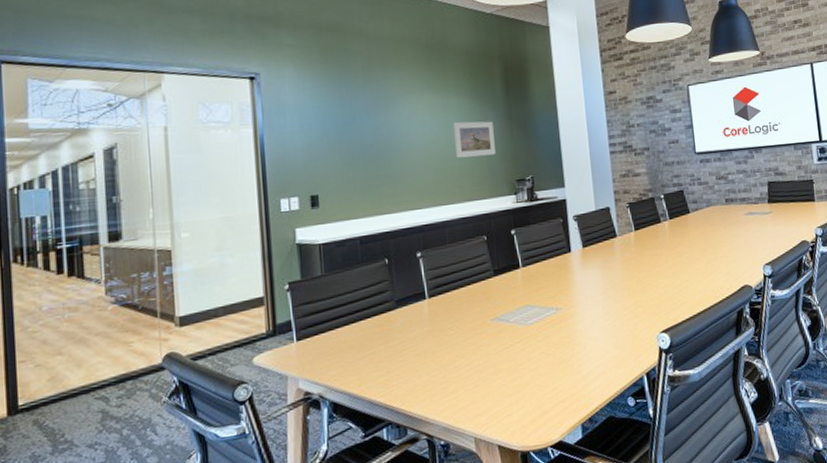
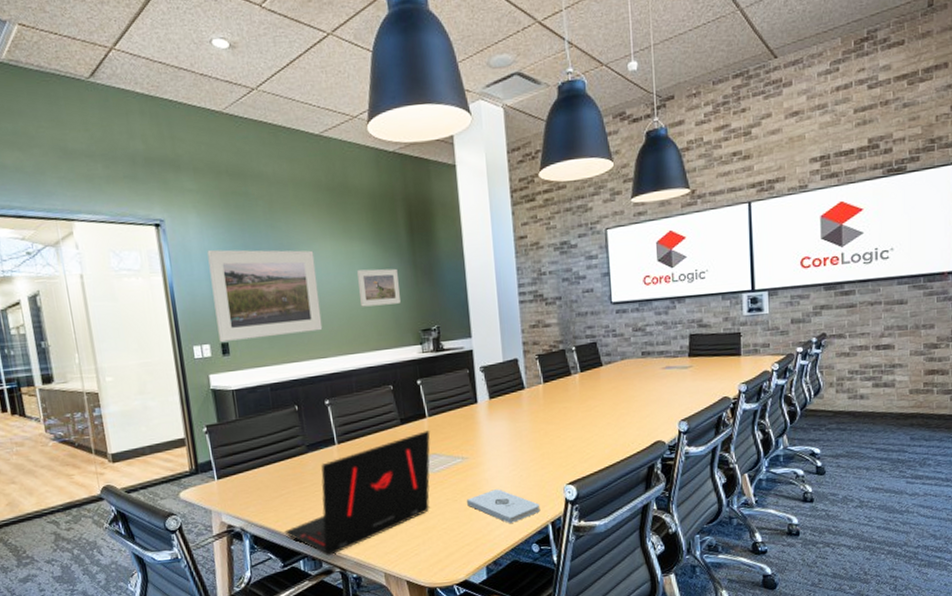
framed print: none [302,102,417,194] -> present [207,249,323,342]
laptop: none [367,281,524,422] -> present [284,430,430,556]
notepad: none [561,340,635,377] -> present [467,489,541,524]

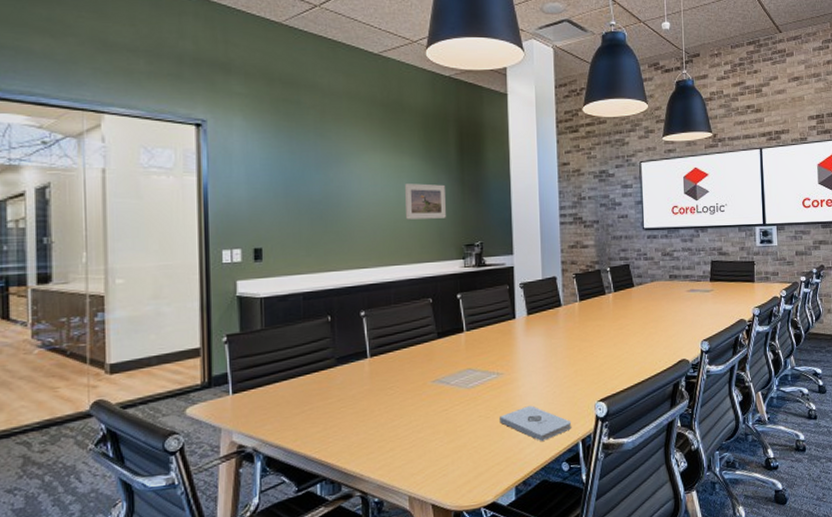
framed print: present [207,249,323,342] -> none [250,153,365,247]
laptop: present [284,430,430,556] -> none [302,345,467,478]

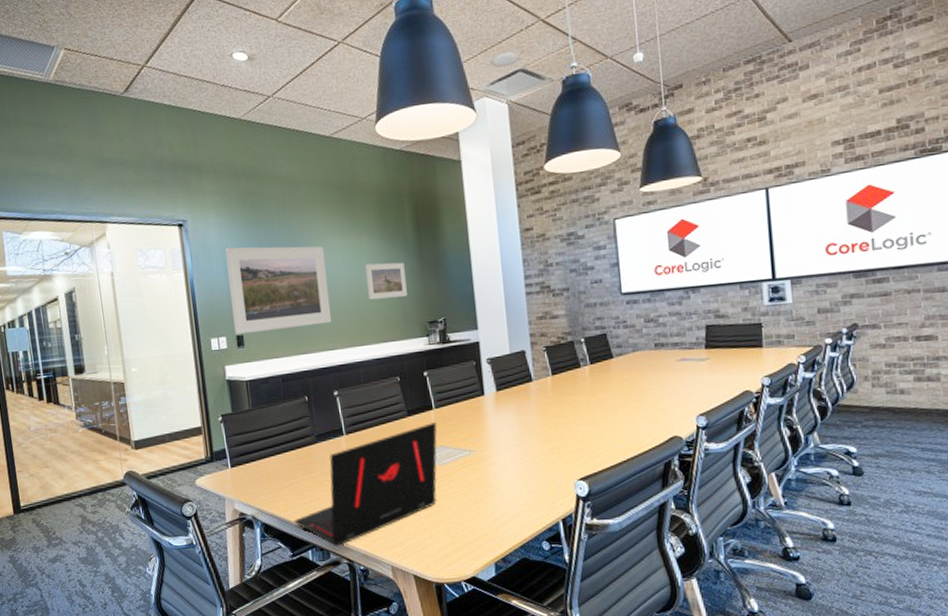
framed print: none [250,153,365,247] -> present [225,246,332,334]
laptop: none [302,345,467,478] -> present [294,422,437,546]
notepad: present [500,406,572,442] -> none [474,483,551,520]

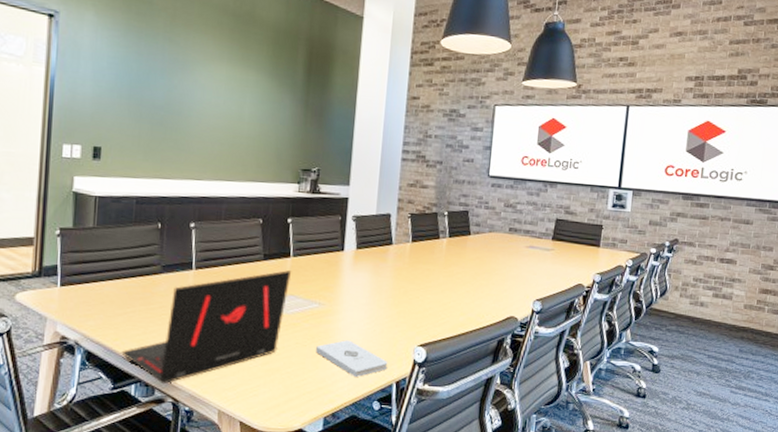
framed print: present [225,246,332,334] -> none [92,50,208,152]
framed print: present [365,262,407,300] -> none [246,99,288,140]
notepad: none [474,483,551,520] -> present [316,340,388,378]

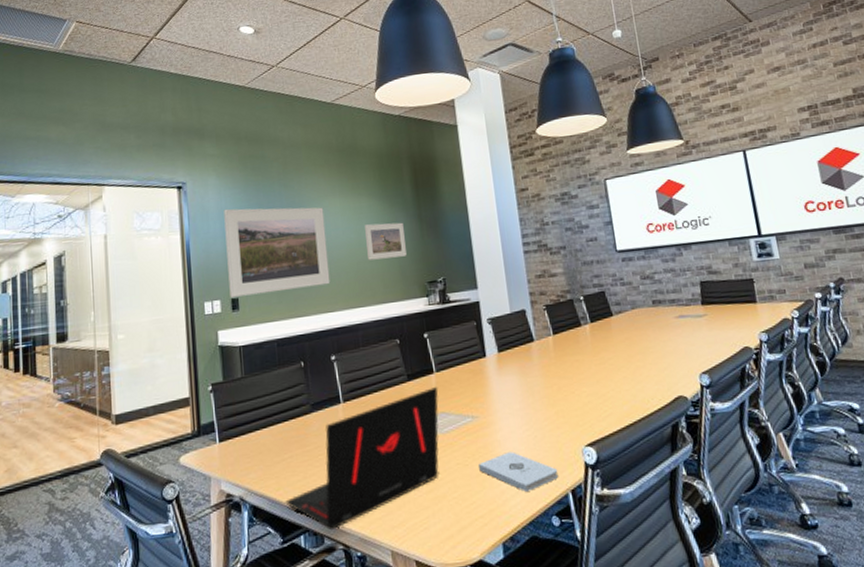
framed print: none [92,50,208,152] -> present [224,207,331,297]
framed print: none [246,99,288,140] -> present [365,222,407,260]

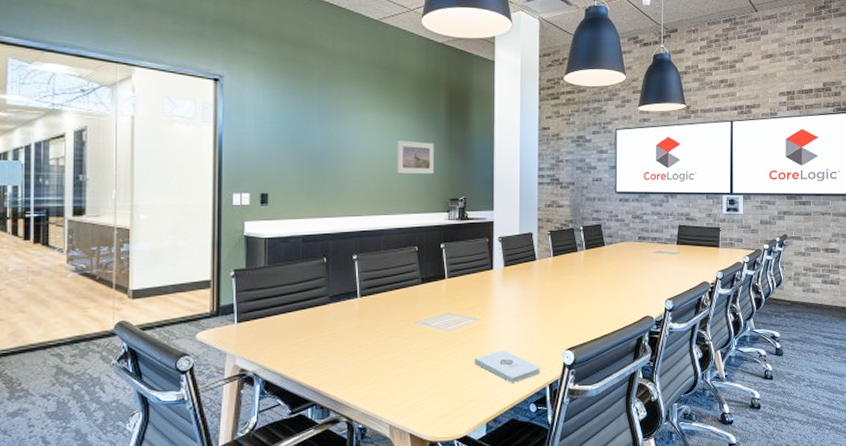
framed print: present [224,207,331,297] -> none [260,107,360,192]
laptop: present [285,387,439,530] -> none [297,291,448,405]

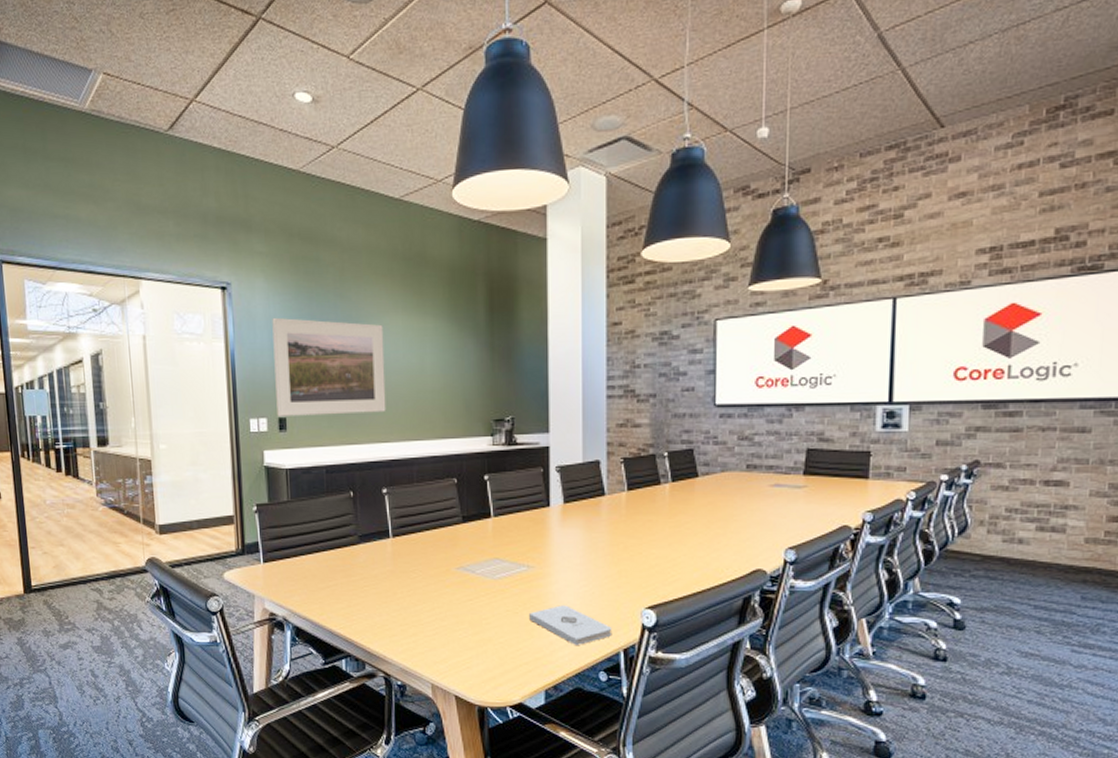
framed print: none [260,107,360,192] -> present [272,317,386,416]
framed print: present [398,141,434,174] -> none [429,349,473,390]

